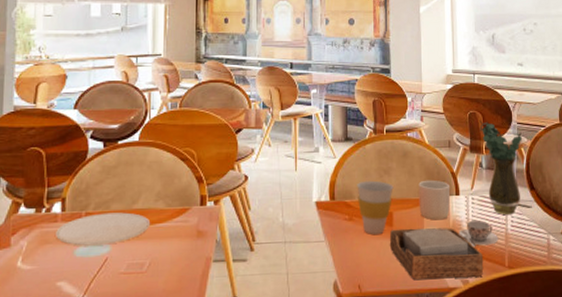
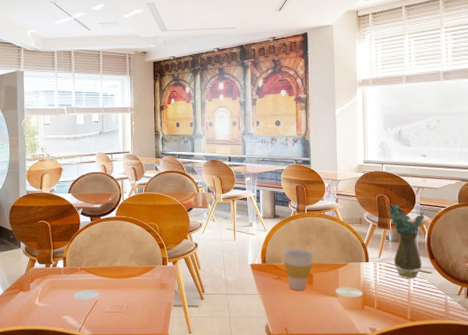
plate: present [56,212,151,246] -> none [61,268,127,292]
napkin holder: present [389,227,484,280] -> none [310,286,389,327]
mug: present [418,179,451,220] -> none [334,249,361,281]
teacup: present [459,220,499,248] -> none [368,282,402,303]

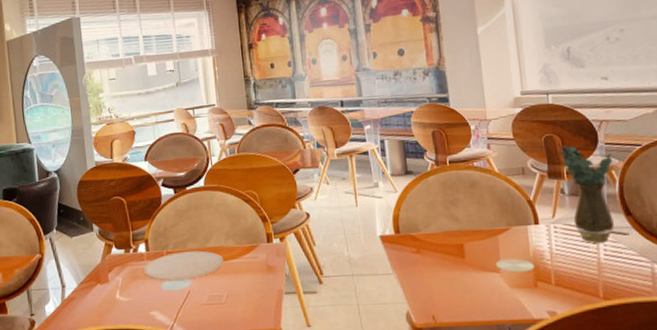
plate: none [61,268,127,292] -> present [144,250,224,281]
cup: present [283,249,313,290] -> none [422,212,463,266]

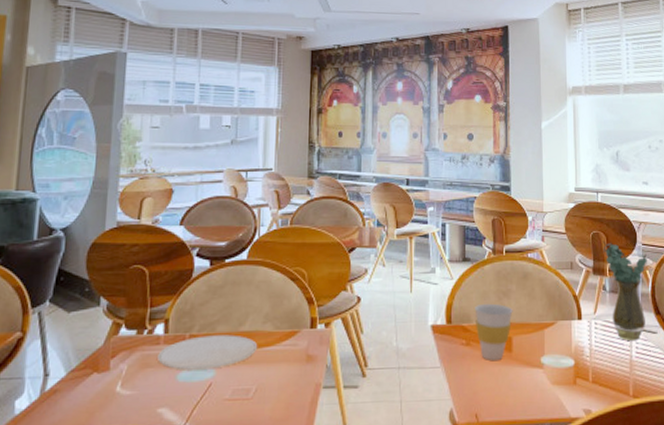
cup: none [422,212,463,266] -> present [474,303,513,360]

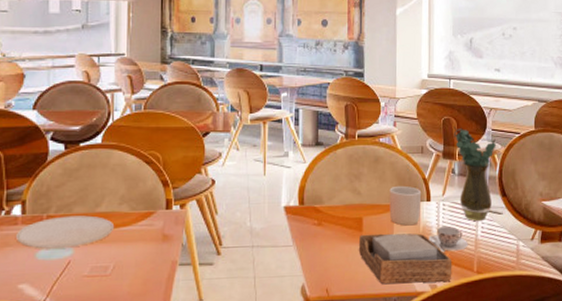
cup: present [474,303,513,360] -> none [327,186,364,239]
napkin holder: none [508,354,607,409] -> present [358,233,452,284]
mug: none [539,303,573,346] -> present [389,185,422,226]
teacup: none [581,346,623,375] -> present [428,225,468,253]

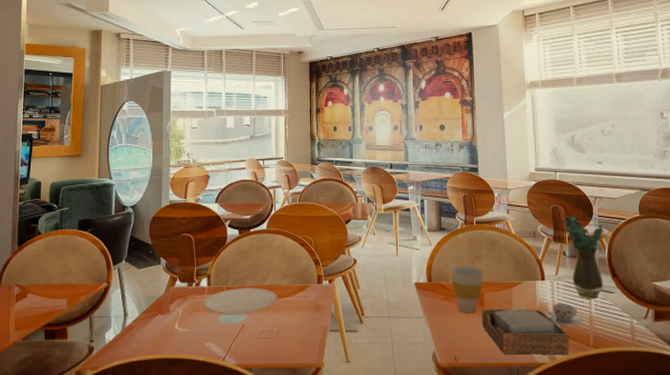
cup: none [327,186,364,239] -> present [451,265,484,313]
mug: present [389,185,422,226] -> none [507,266,537,302]

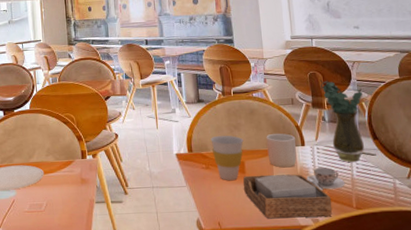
mug: none [507,266,537,302] -> present [266,133,297,168]

